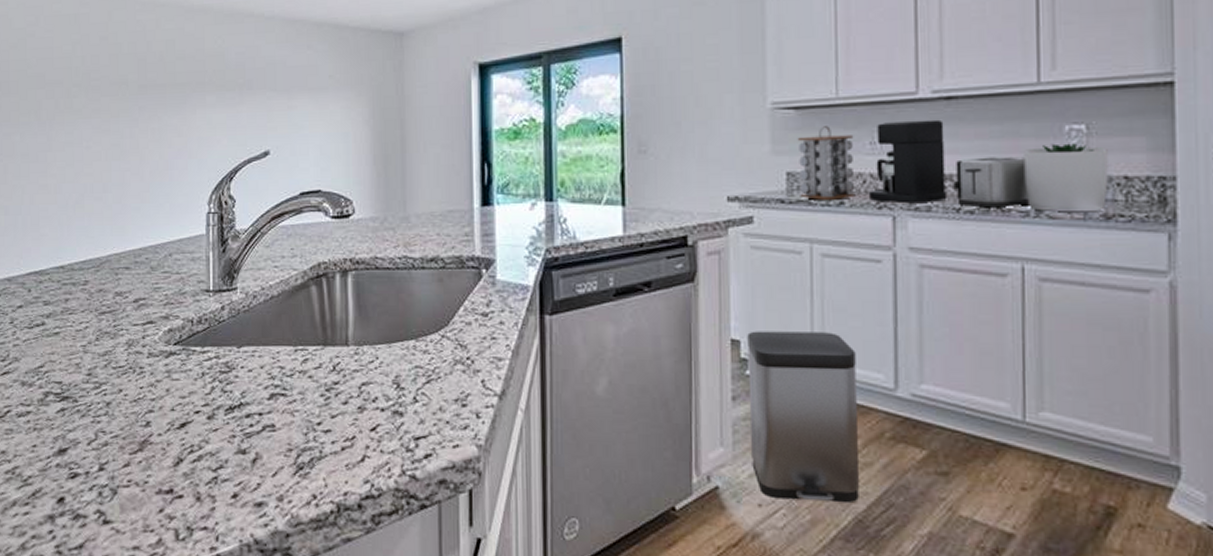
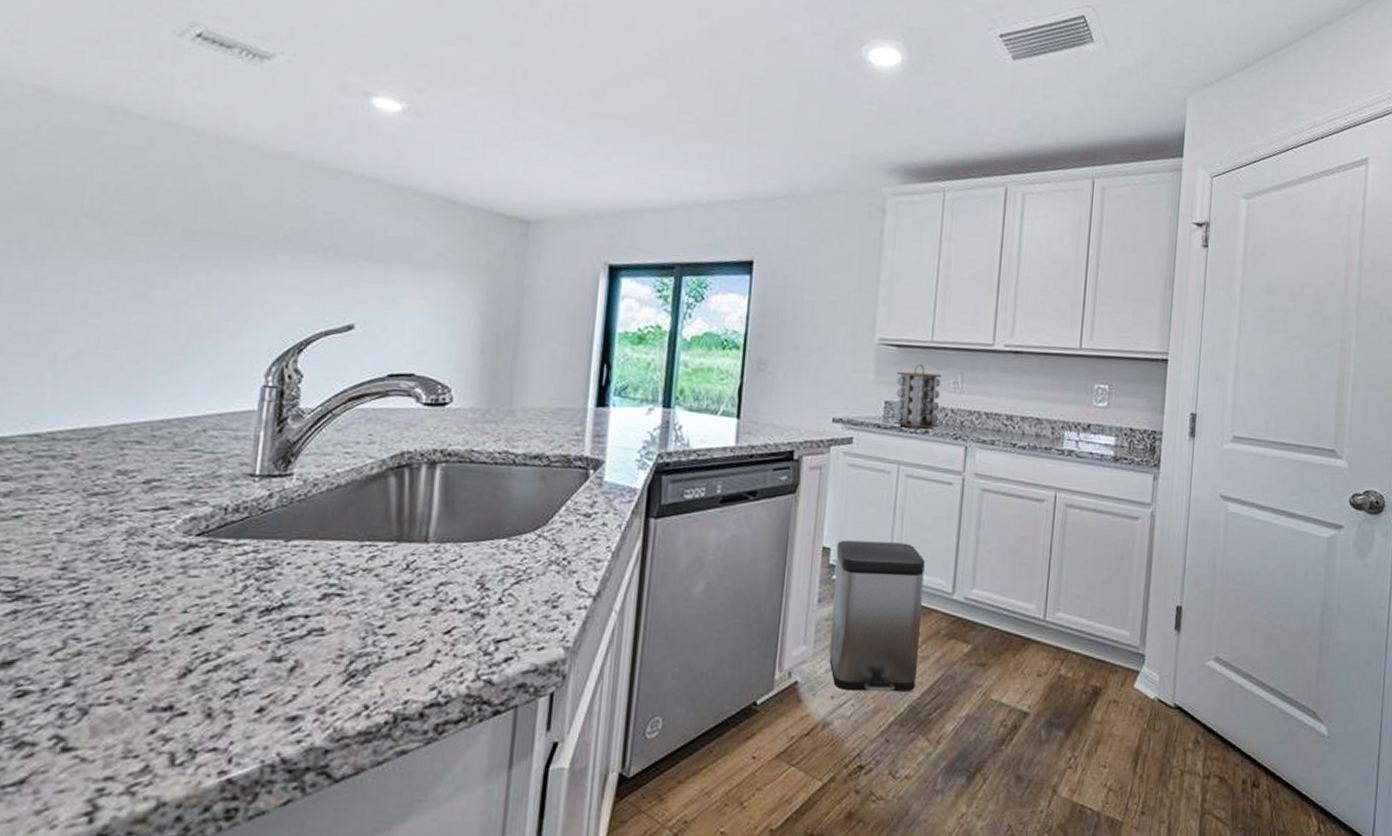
coffee maker: present [870,119,948,204] -> none [949,366,1011,438]
toaster: present [953,156,1029,208] -> none [1012,403,1066,446]
planter: present [1024,143,1109,213] -> none [1063,398,1121,455]

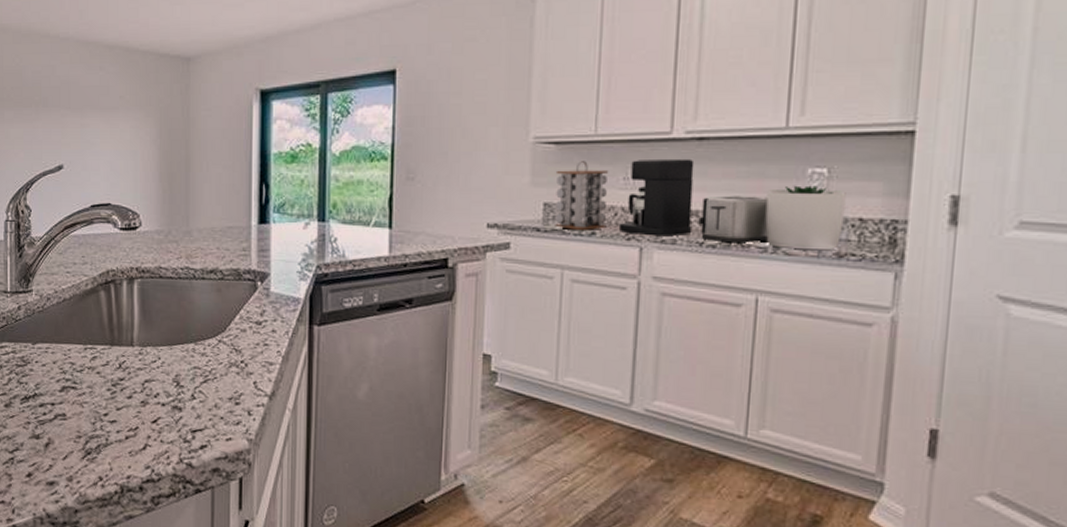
pedal bin: present [829,540,925,692] -> none [495,347,597,502]
coffee maker: none [949,366,1011,438] -> present [620,158,695,237]
toaster: none [1012,403,1066,446] -> present [698,195,769,244]
planter: none [1063,398,1121,455] -> present [765,185,846,251]

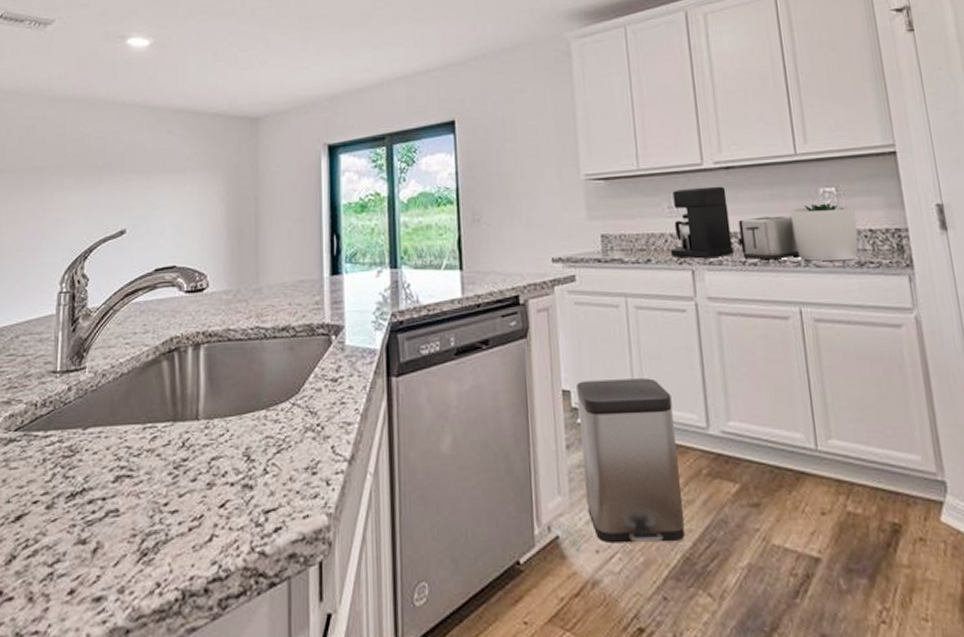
pedal bin: none [495,347,597,502] -> present [576,378,685,544]
spice rack: present [555,159,609,232] -> none [608,192,660,260]

